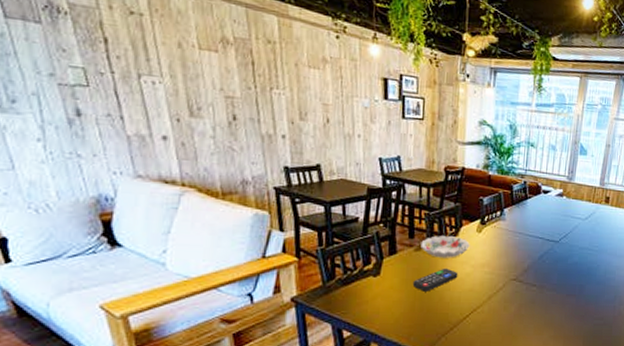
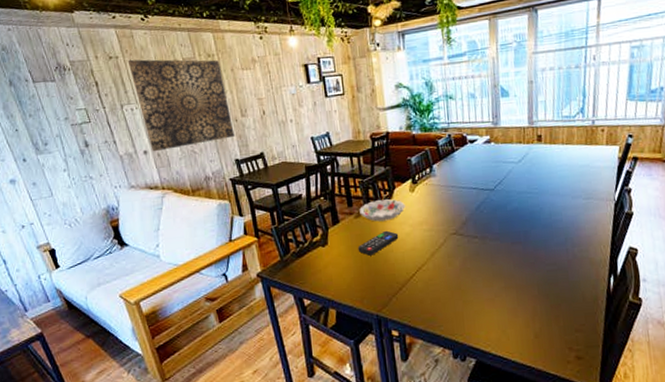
wall art: none [156,21,288,142] -> present [127,59,234,152]

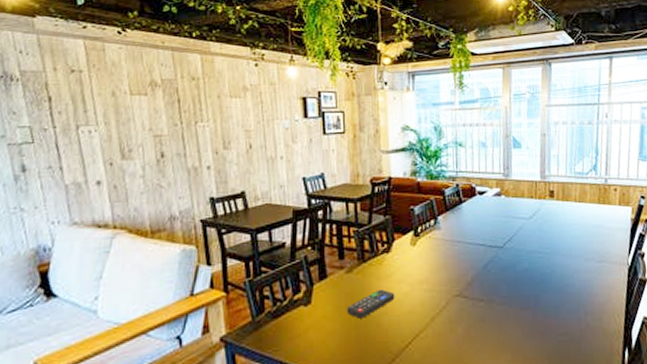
wall art: present [127,59,234,152] -> none [93,75,213,183]
decorative bowl: present [359,199,405,222] -> none [352,253,405,278]

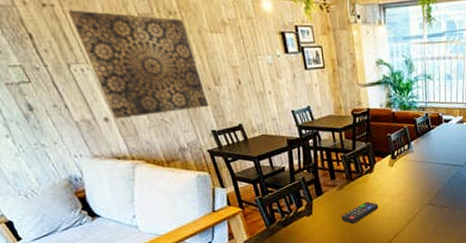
wall art: none [93,75,213,183] -> present [67,9,209,120]

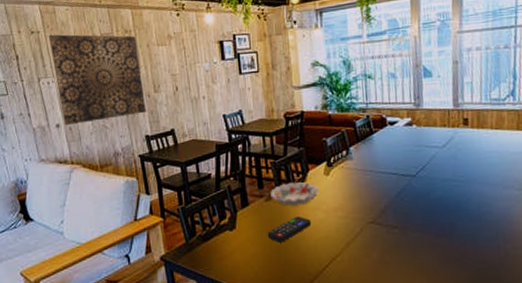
decorative bowl: none [342,173,385,194] -> present [270,182,319,206]

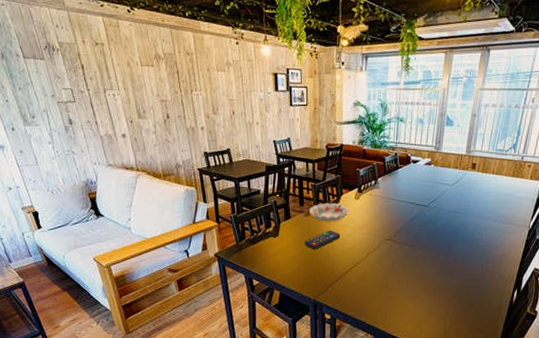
wall art: present [48,34,146,126] -> none [112,48,205,136]

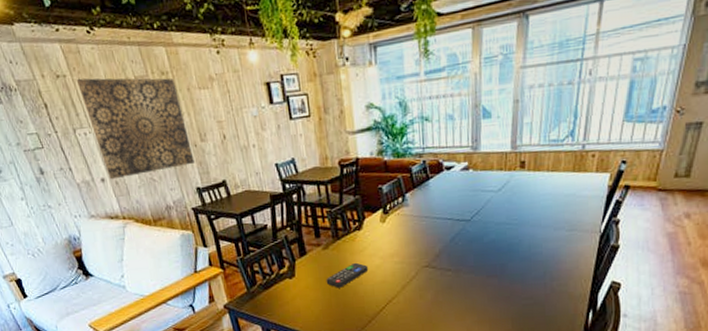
wall art: none [112,48,205,136] -> present [76,78,194,180]
decorative bowl: present [309,203,350,222] -> none [327,230,376,254]

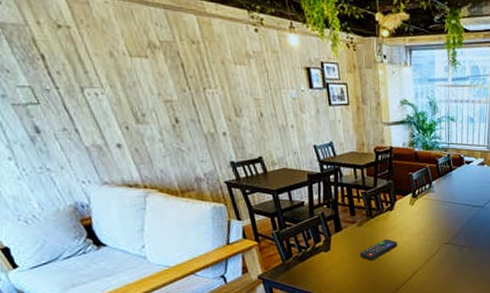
wall art: present [76,78,194,180] -> none [84,32,228,146]

